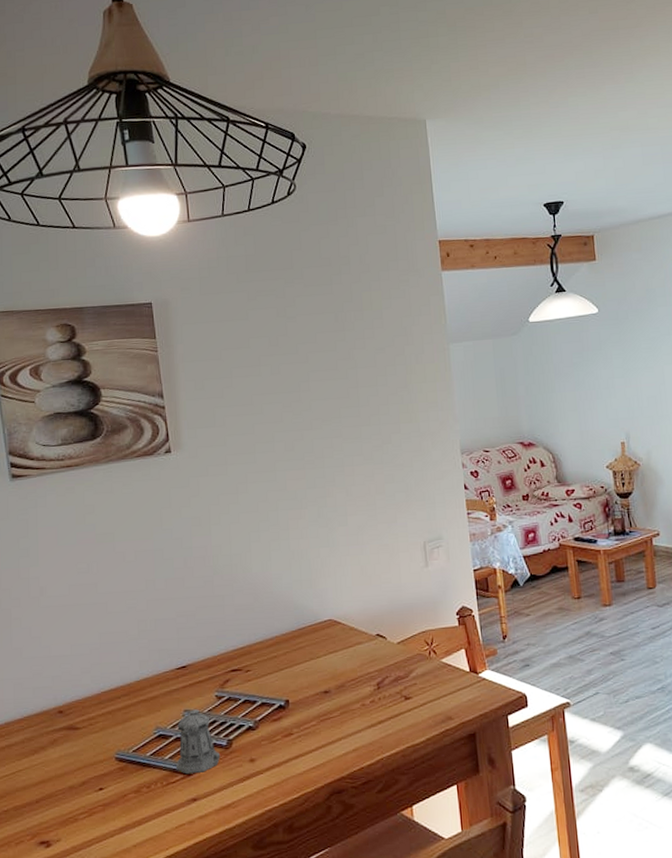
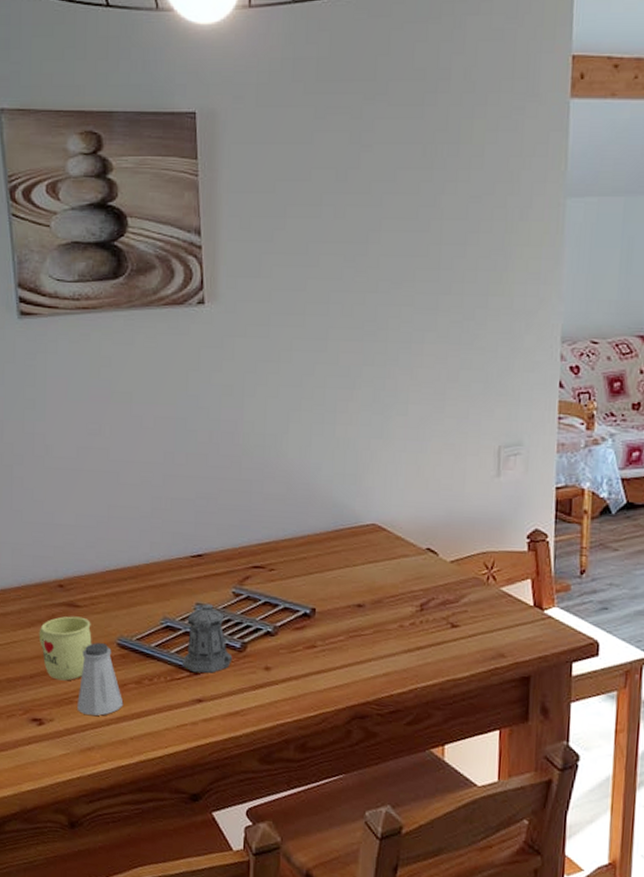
mug: none [42,738,92,801] -> present [38,616,92,681]
saltshaker: none [82,760,125,830] -> present [77,643,124,716]

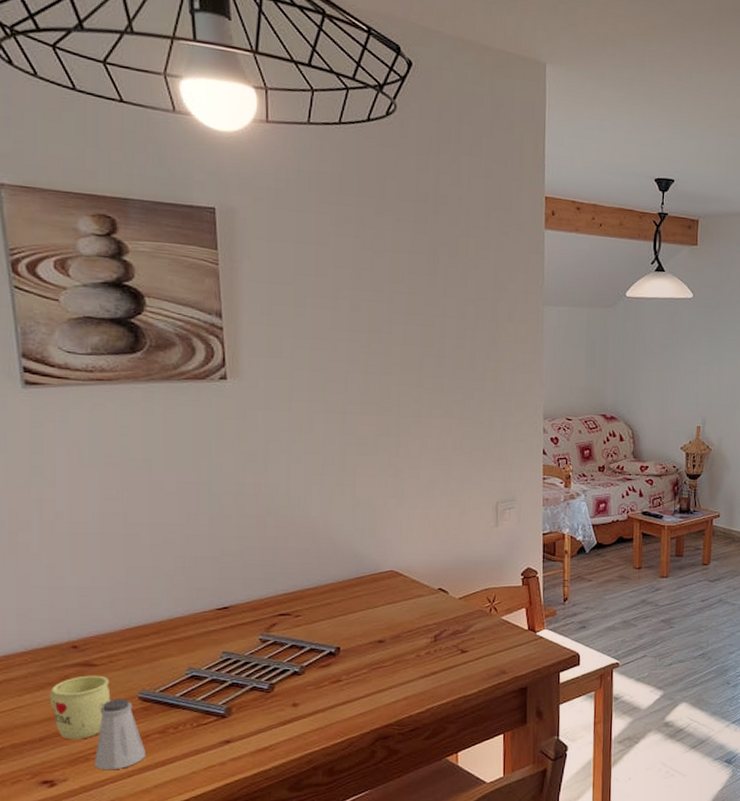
pepper shaker: present [183,604,233,673] -> none [210,652,261,717]

